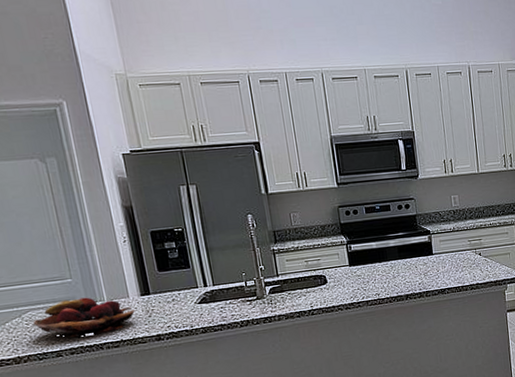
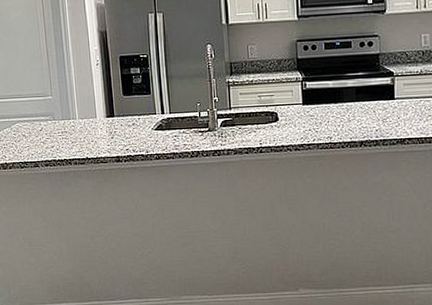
fruit basket: present [32,297,135,338] -> none [19,114,100,151]

